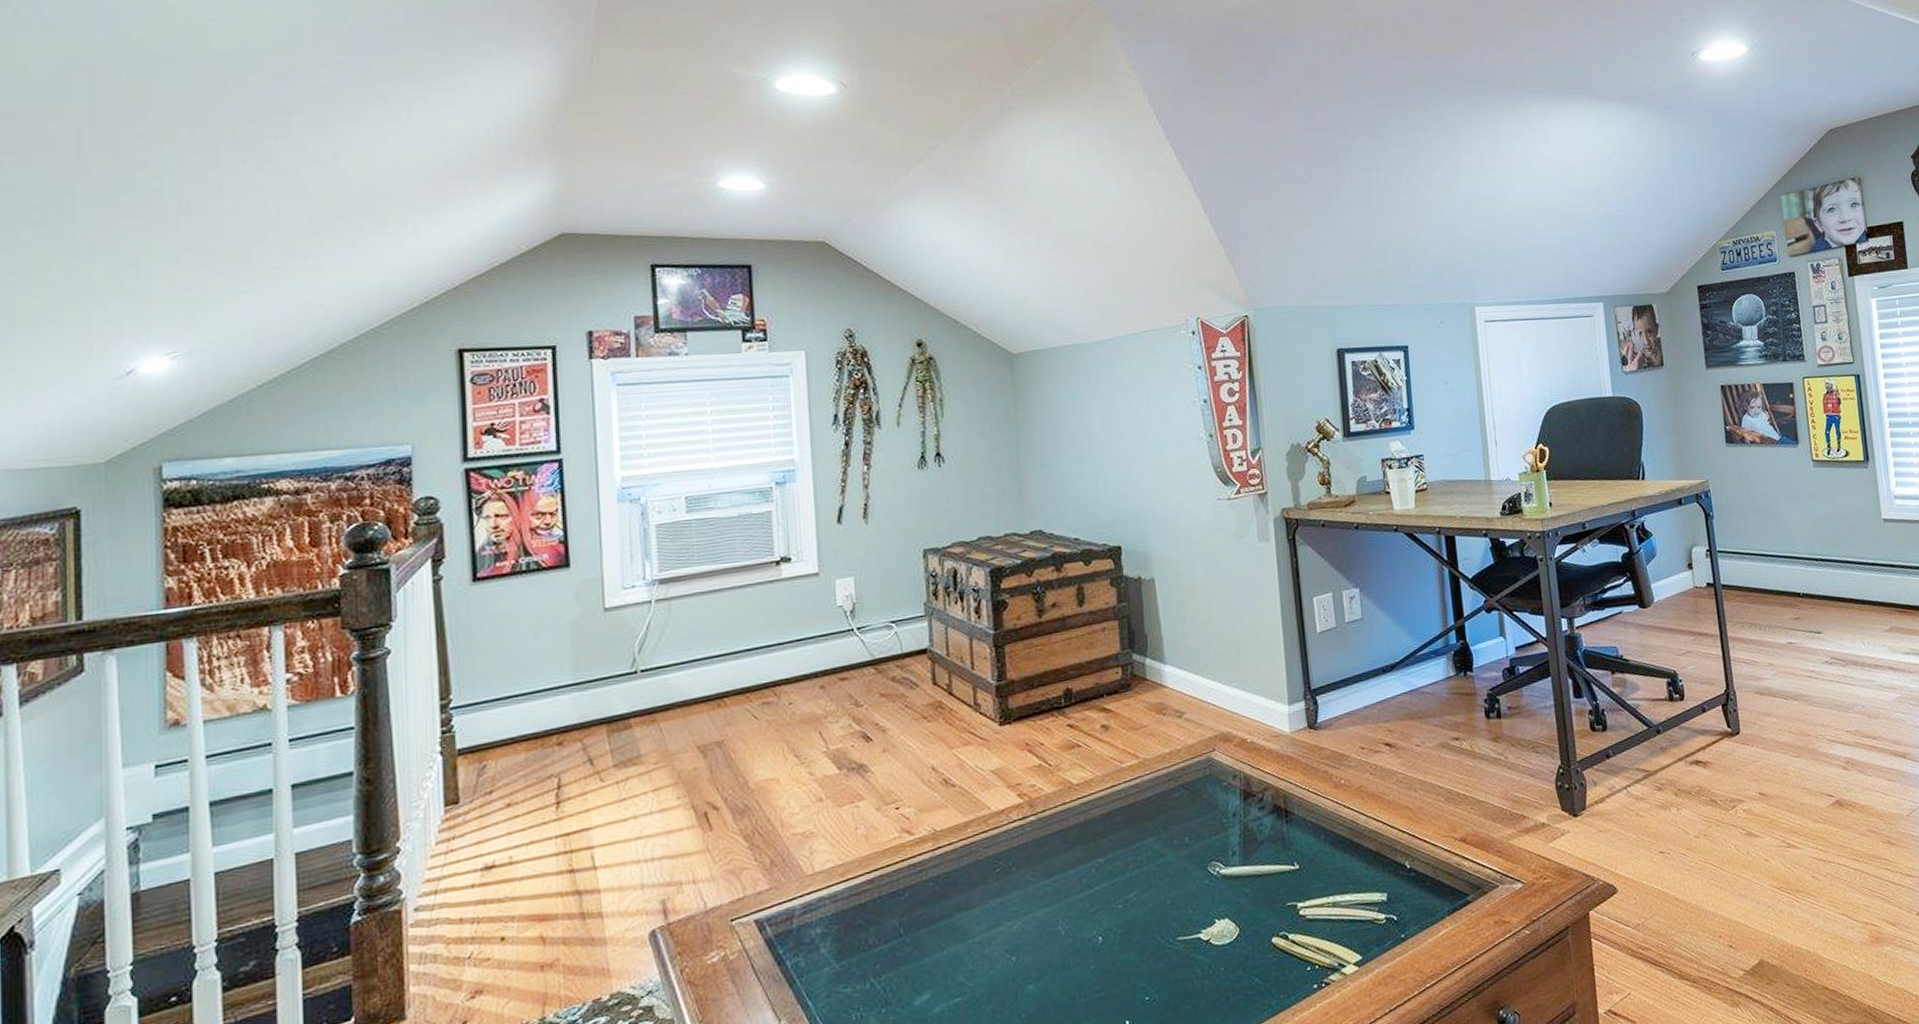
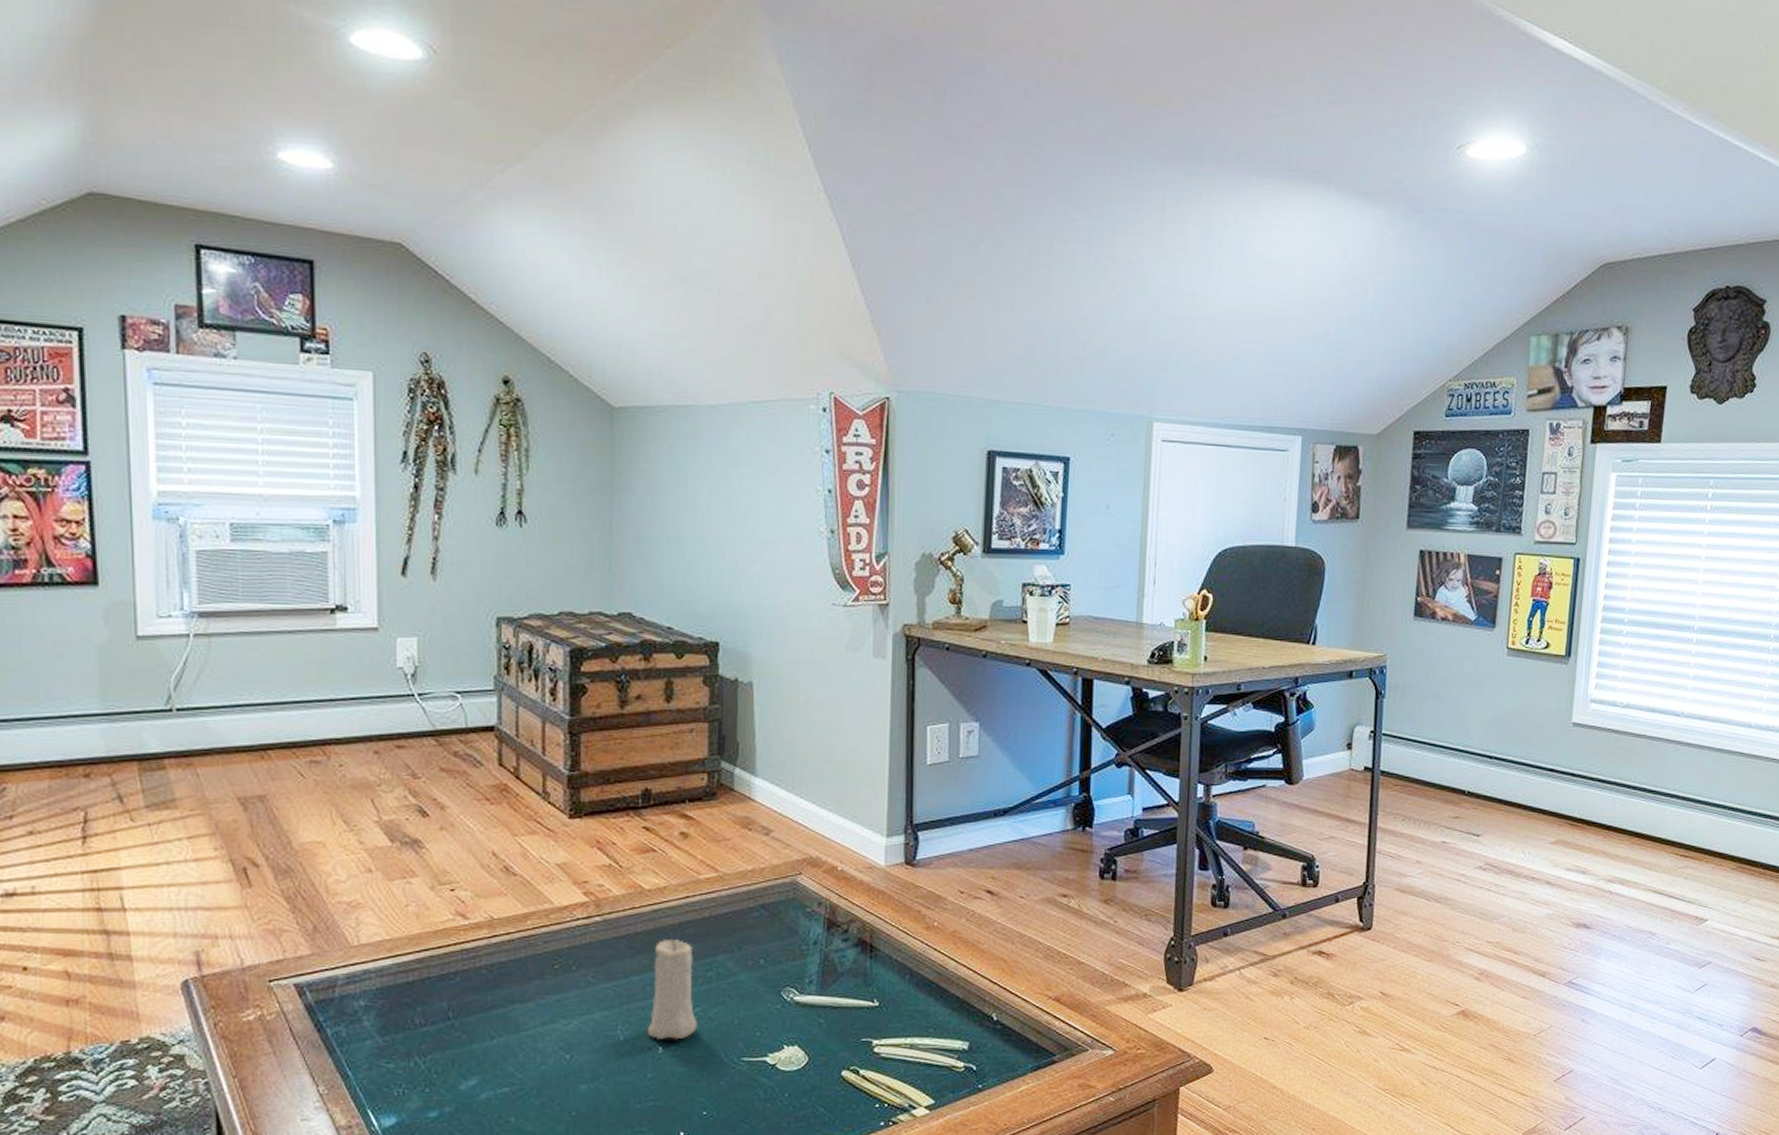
candle: none [1087,825,1133,930] -> present [648,935,697,1040]

